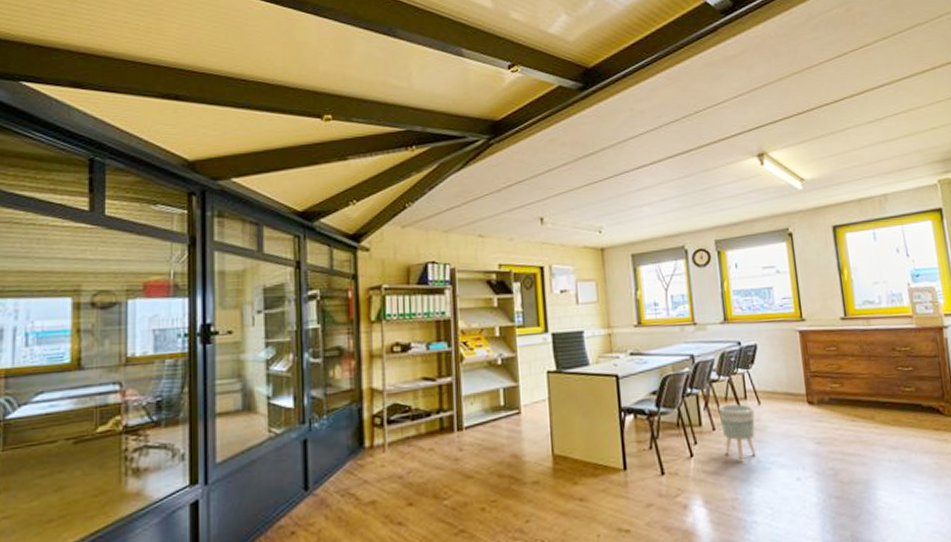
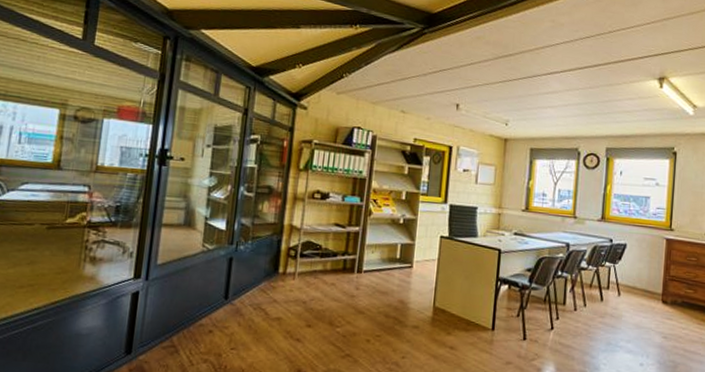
planter: present [718,403,756,462] -> none [582,290,614,342]

